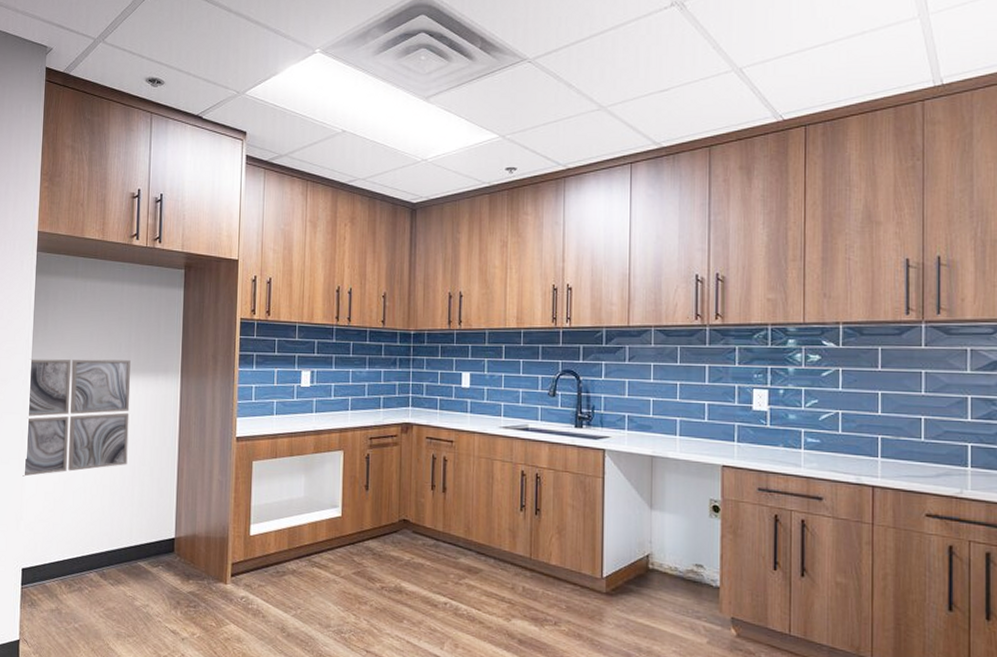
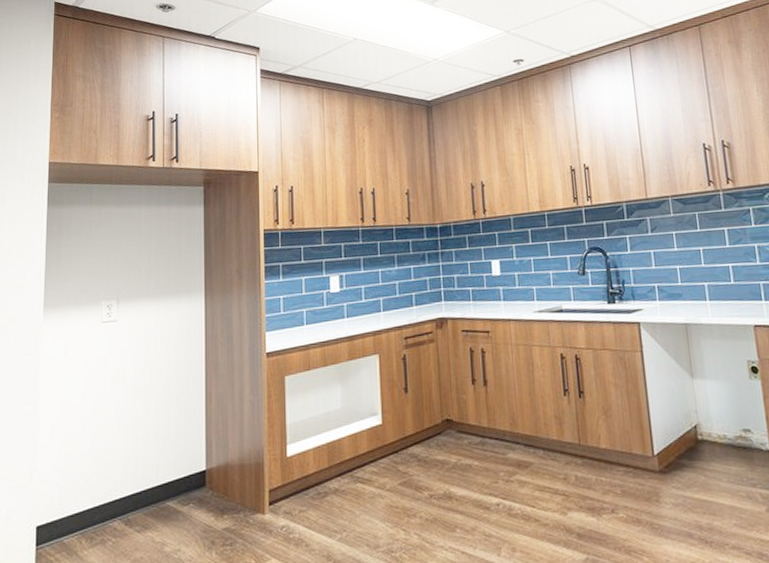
wall art: present [22,359,131,477] -> none [36,285,152,423]

